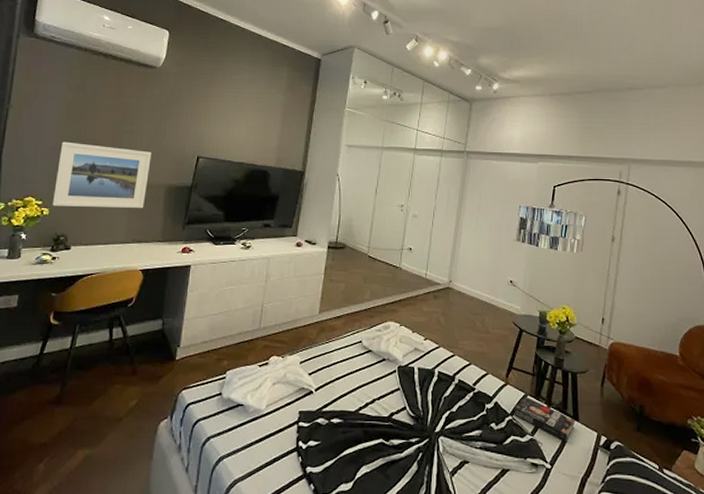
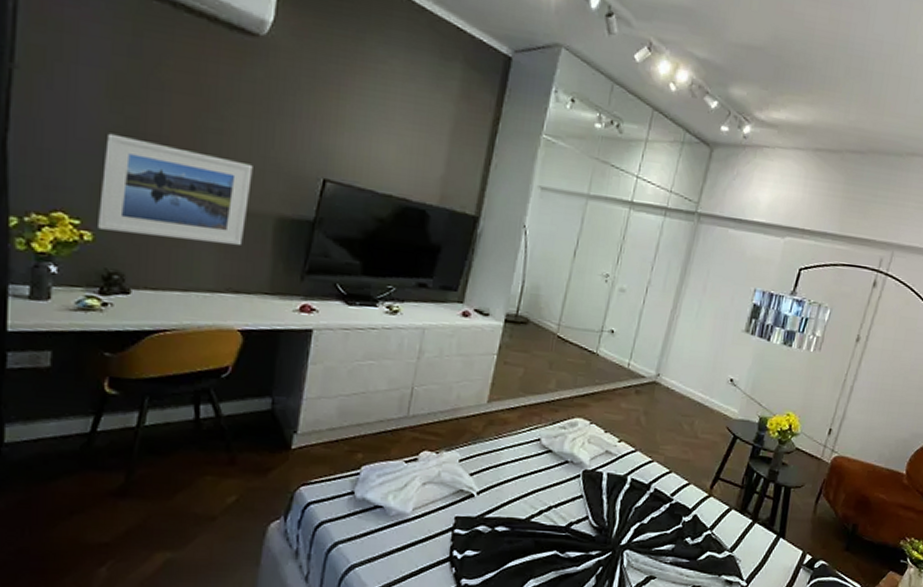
book: present [514,396,576,442] -> none [713,510,781,560]

